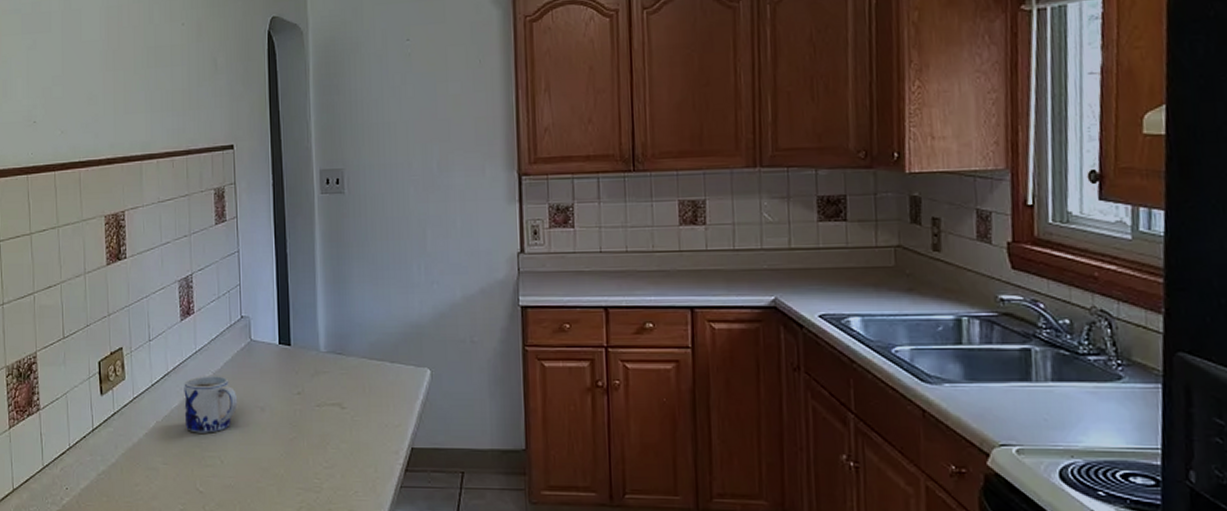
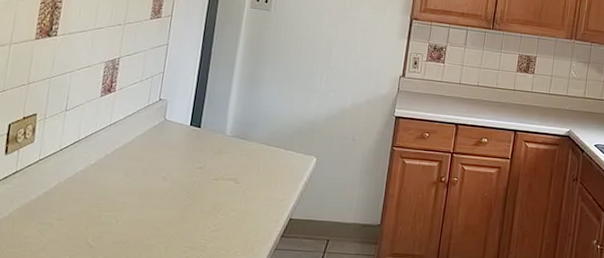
mug: present [184,376,238,433] -> none [87,145,143,196]

